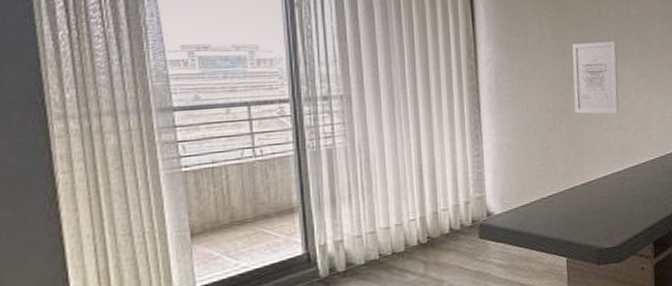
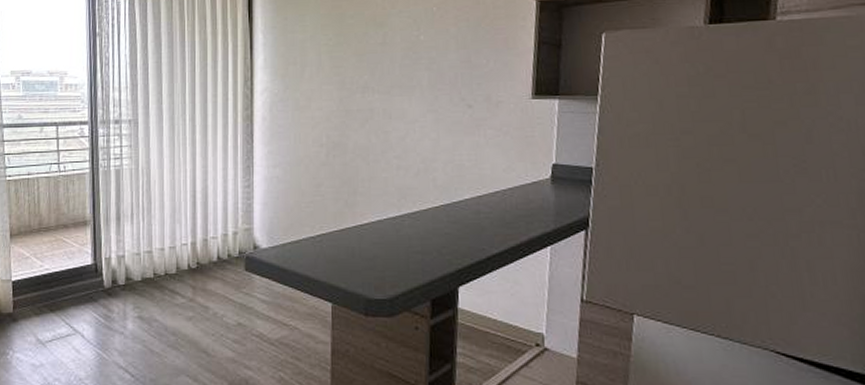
wall art: present [572,42,619,115] -> none [350,72,402,153]

